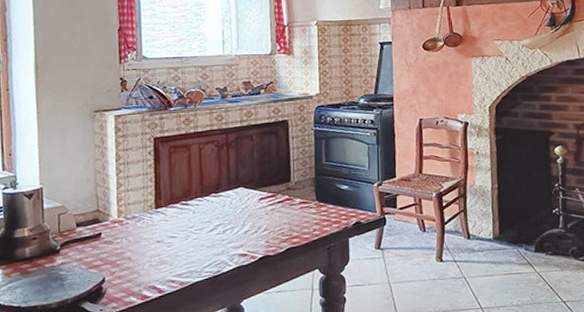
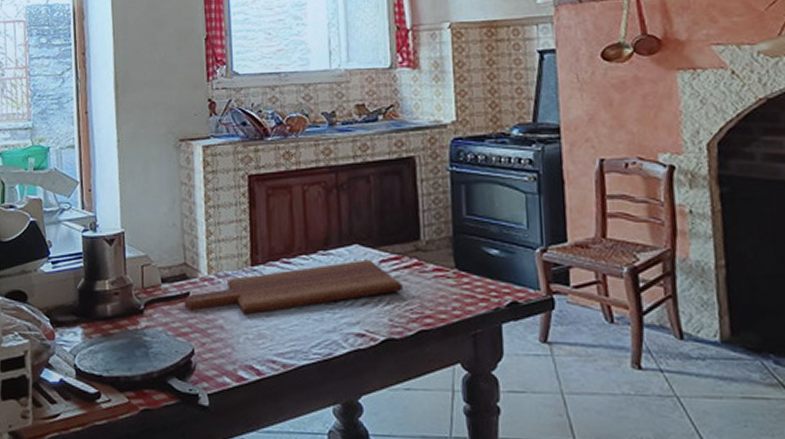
cutting board: none [97,198,277,247] -> present [184,259,403,315]

